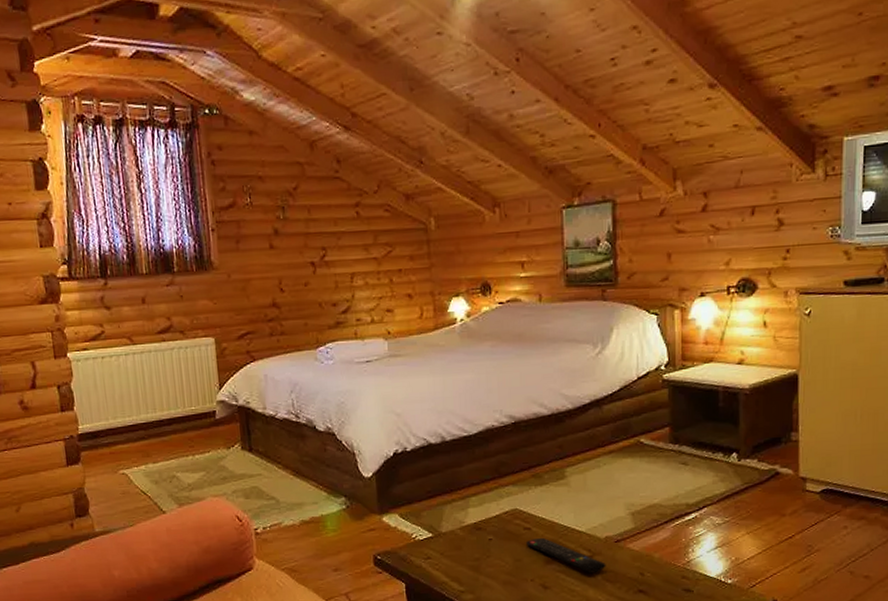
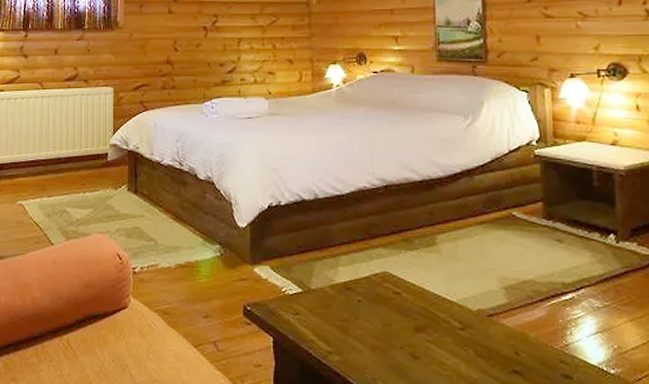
remote control: present [525,537,606,574] -> none [395,303,479,347]

